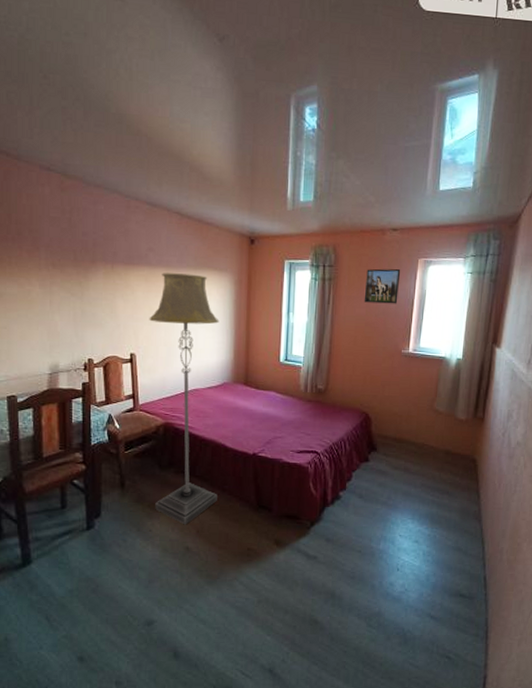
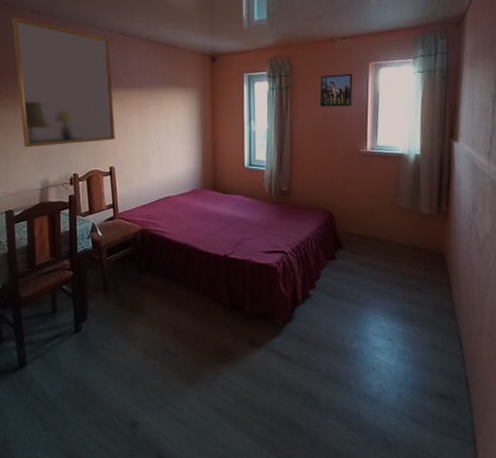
home mirror: none [16,172,138,327] -> present [12,18,115,148]
floor lamp: present [149,273,219,525] -> none [125,92,193,327]

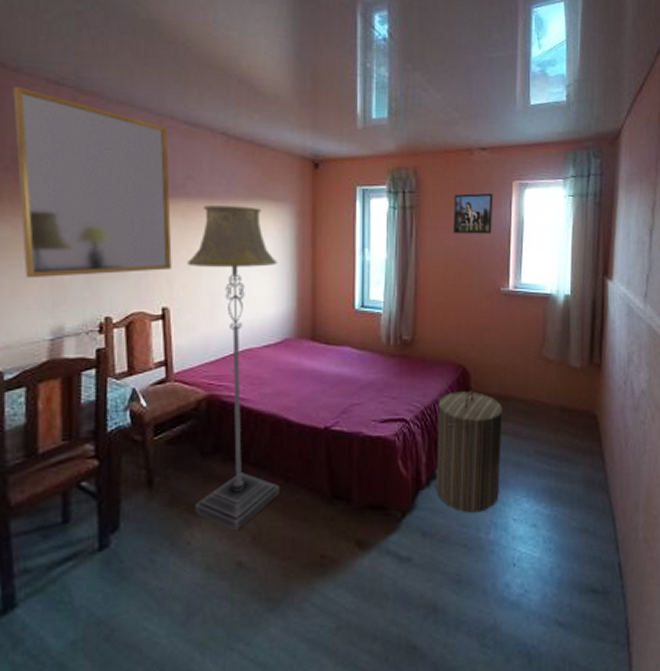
floor lamp: none [125,92,193,327] -> present [187,205,279,532]
laundry hamper: none [309,230,363,326] -> present [436,390,503,513]

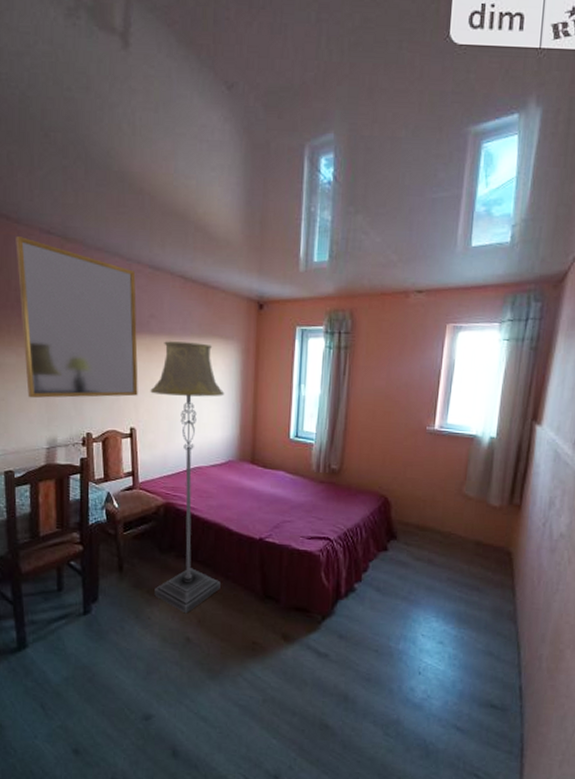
laundry hamper: present [436,390,503,513] -> none [353,518,420,625]
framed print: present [453,193,493,234] -> none [384,335,426,375]

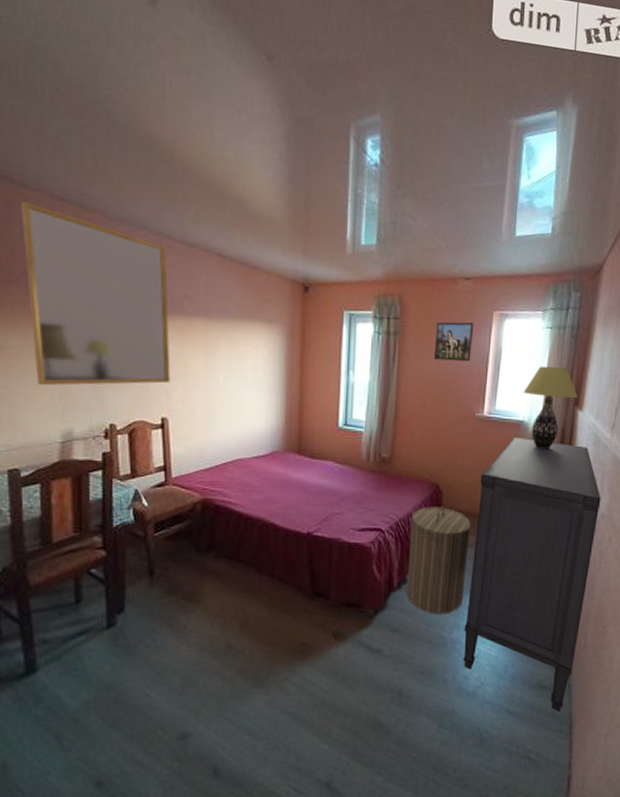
floor lamp: present [150,341,225,614] -> none [184,323,268,619]
laundry hamper: none [353,518,420,625] -> present [406,505,471,614]
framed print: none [384,335,426,375] -> present [433,322,474,362]
dresser: none [410,451,560,734] -> present [463,436,601,713]
table lamp: none [476,379,536,465] -> present [523,366,577,450]

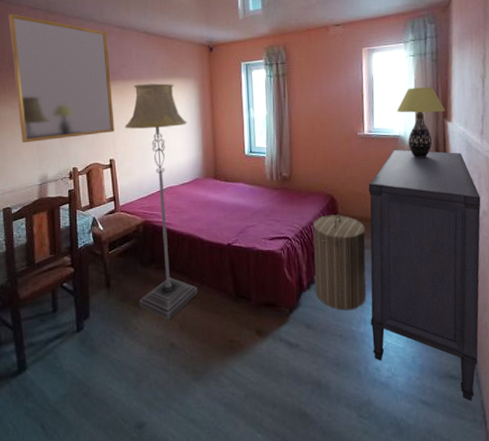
floor lamp: none [184,323,268,619] -> present [125,83,197,321]
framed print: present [433,322,474,362] -> none [316,59,348,93]

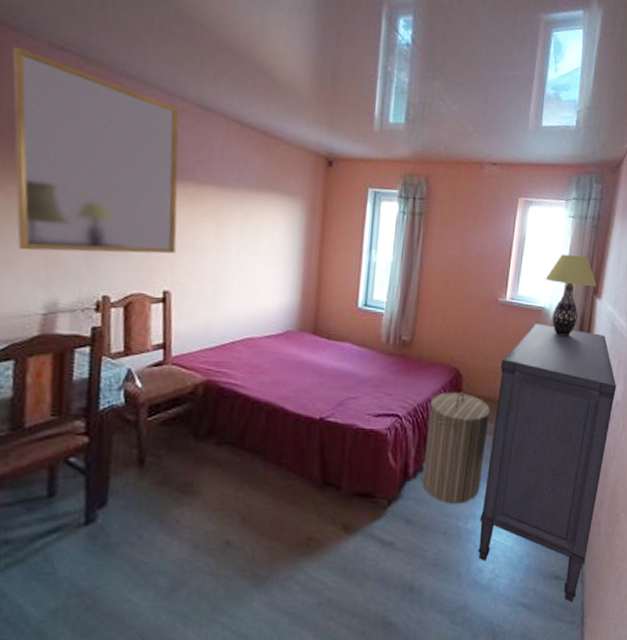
floor lamp: present [125,83,197,321] -> none [186,192,285,512]

